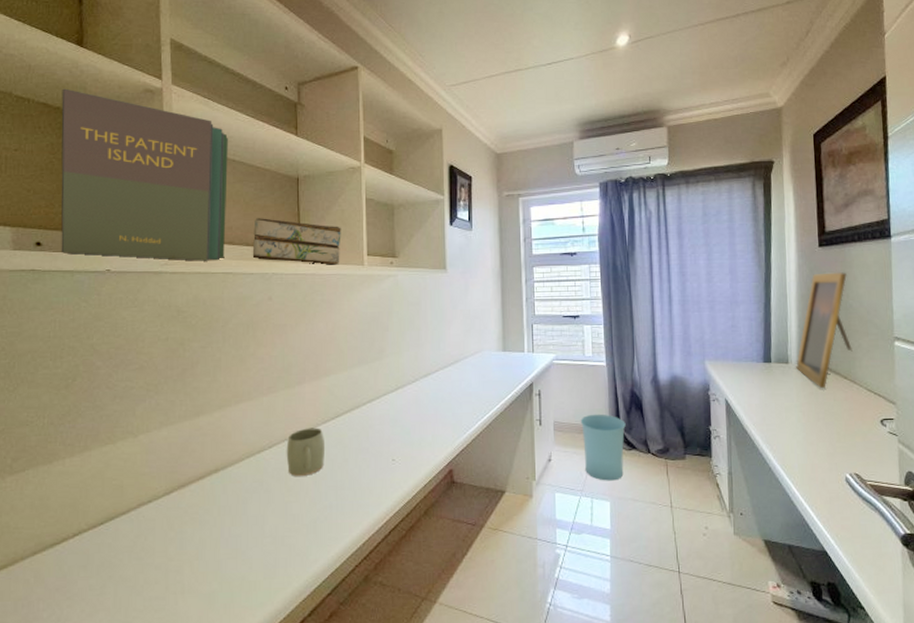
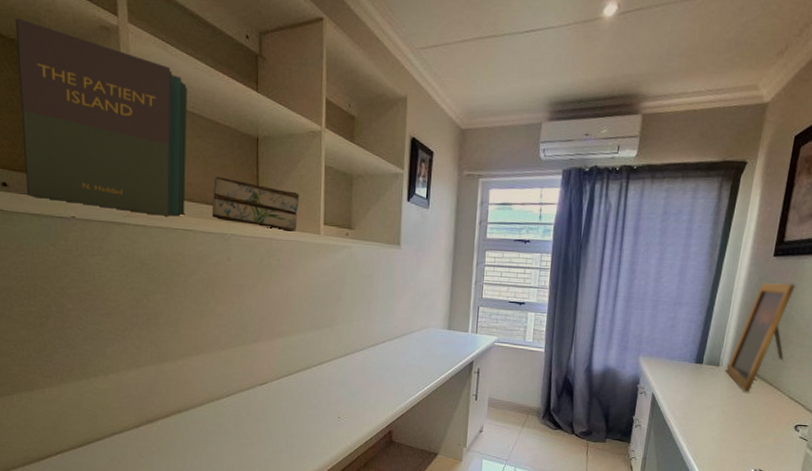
mug: present [286,427,326,476] -> none [242,382,278,424]
waste bin: present [580,414,626,481] -> none [513,394,556,455]

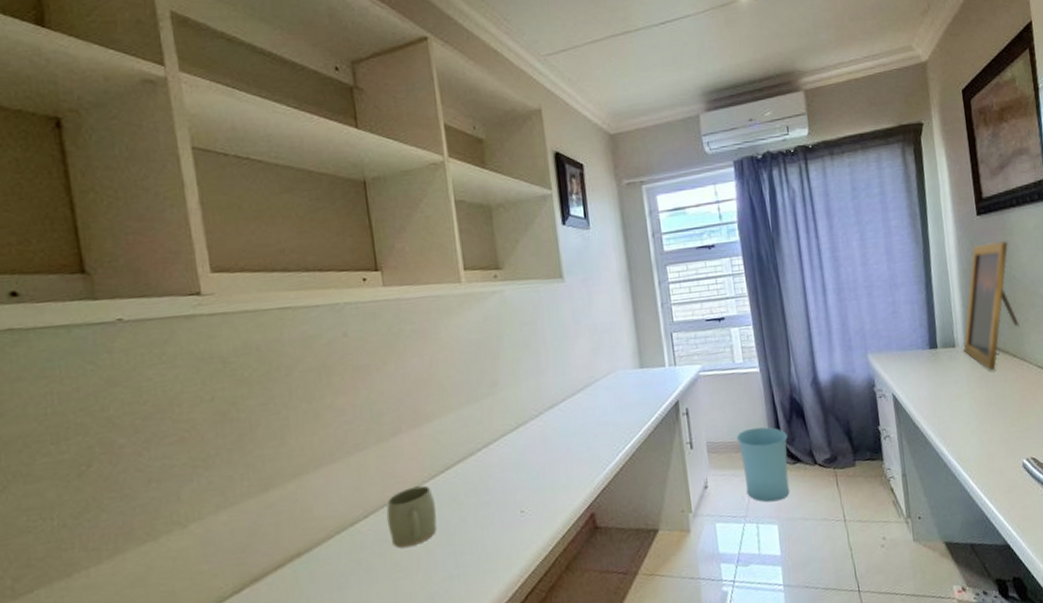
books: present [15,18,187,217] -> none [21,84,279,304]
decorative box: present [212,177,299,232] -> none [313,234,430,288]
mug: none [242,382,278,424] -> present [386,485,437,548]
waste bin: none [513,394,556,455] -> present [736,427,790,503]

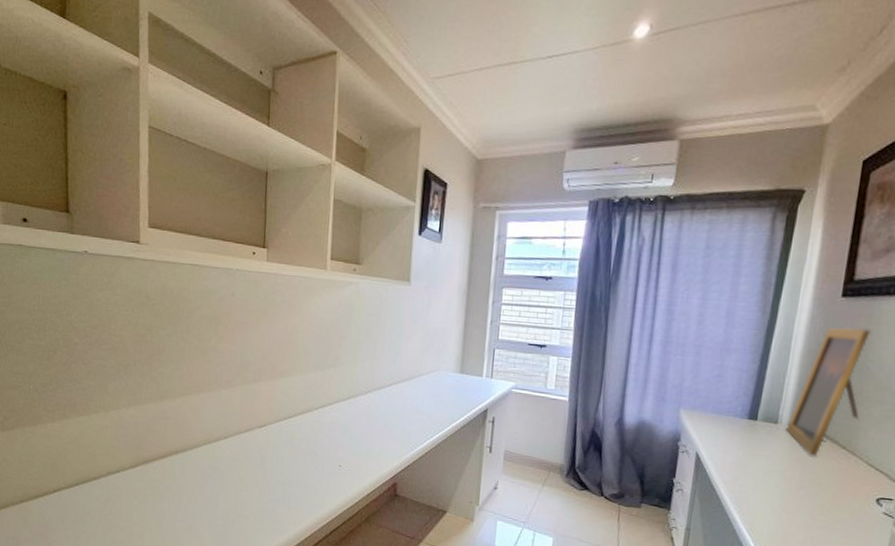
mug: present [386,485,437,548] -> none [239,424,277,469]
waste bin: present [736,427,790,503] -> none [531,448,581,518]

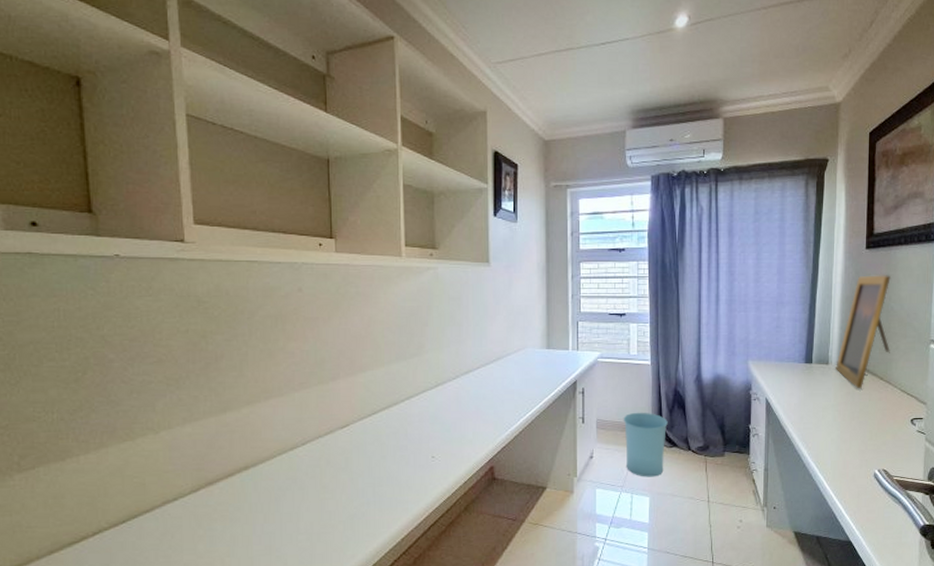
waste bin: none [531,448,581,518] -> present [623,412,668,477]

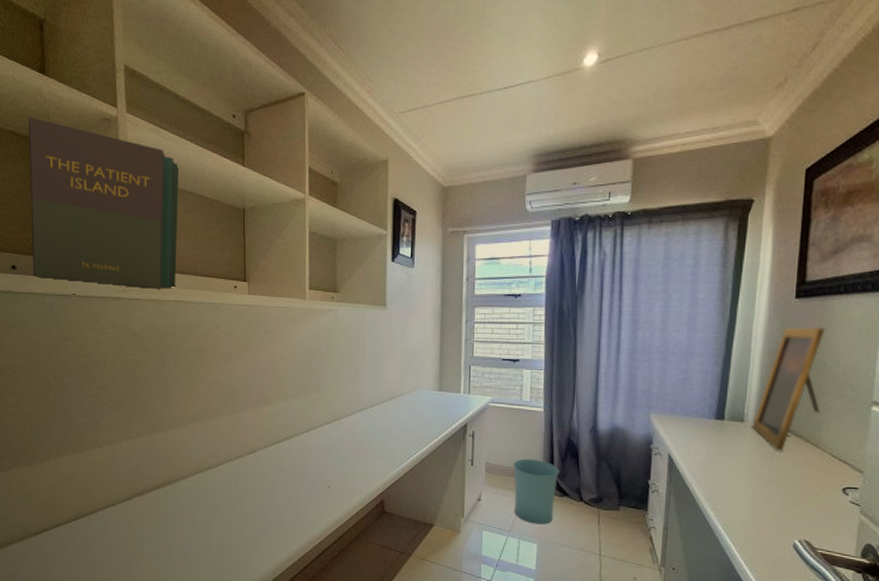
books: none [50,45,249,248] -> present [28,117,179,289]

